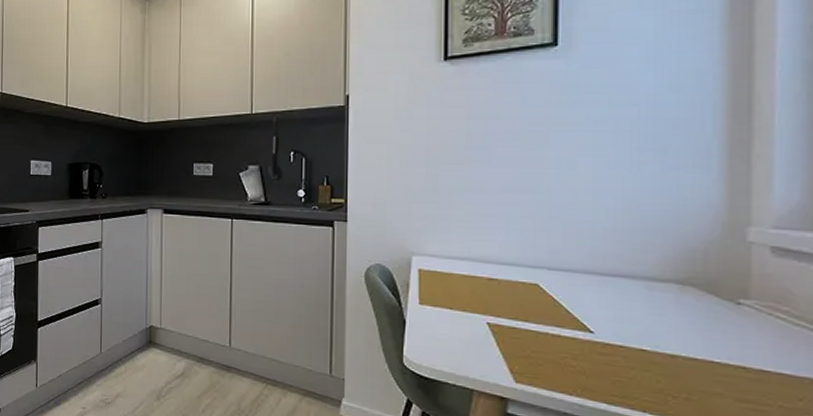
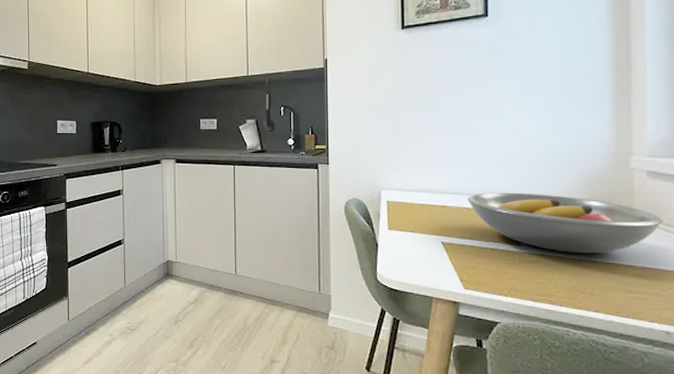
fruit bowl: none [522,264,793,349] -> present [467,192,664,254]

